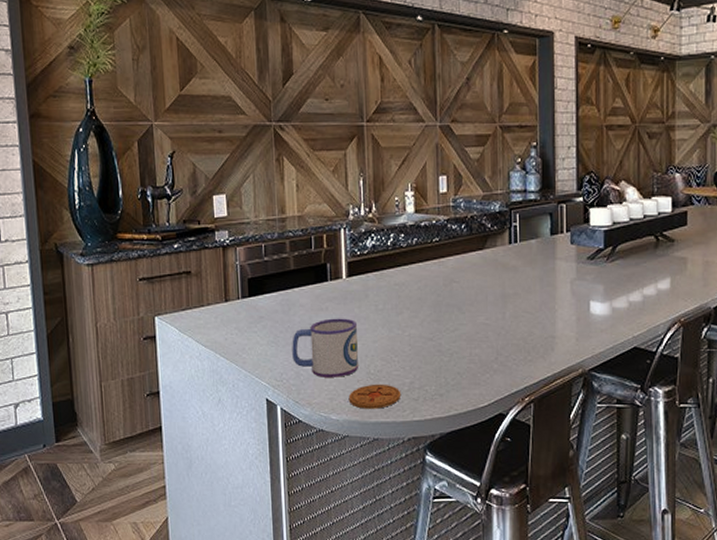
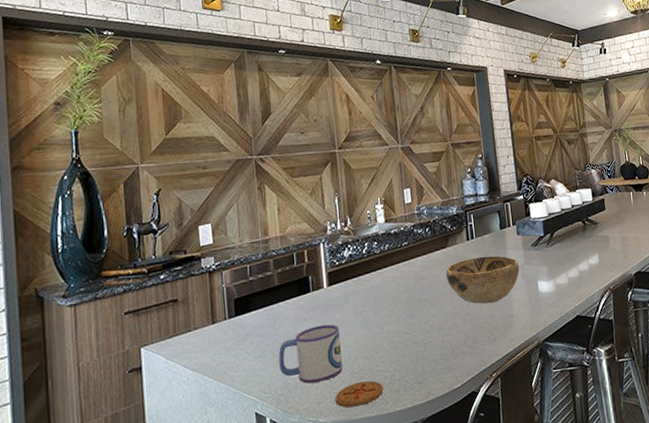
decorative bowl: none [480,264,569,320] -> present [445,256,520,304]

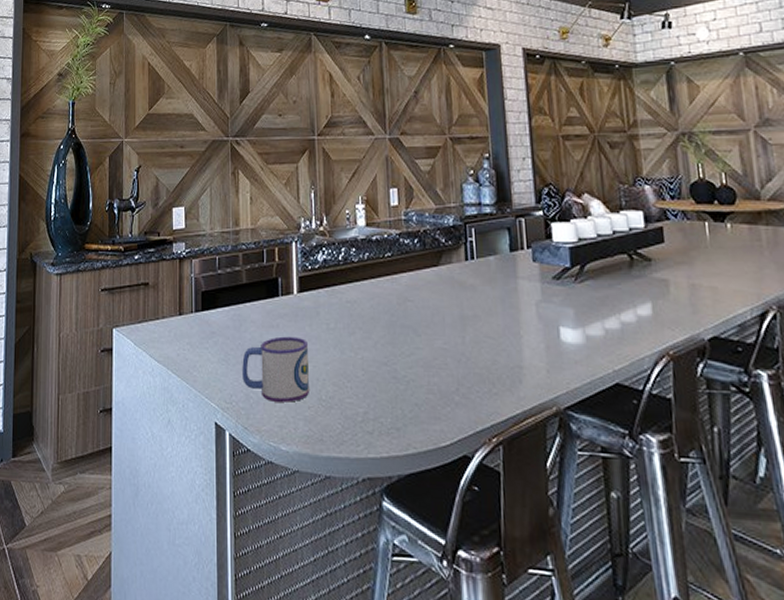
coaster: present [335,380,384,408] -> none [299,412,355,441]
decorative bowl: present [445,256,520,304] -> none [436,283,535,346]

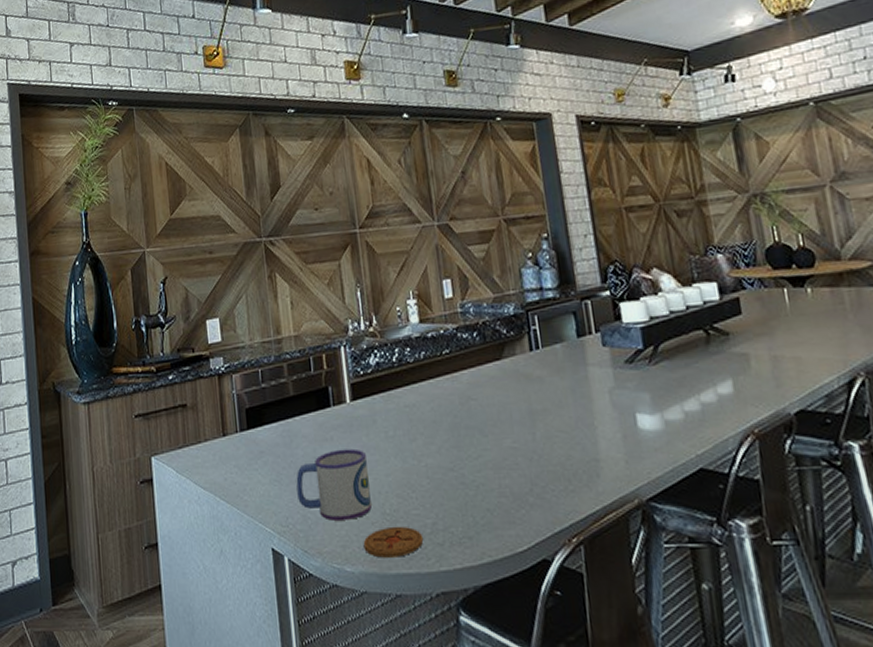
coaster: none [299,412,355,441] -> present [363,526,424,558]

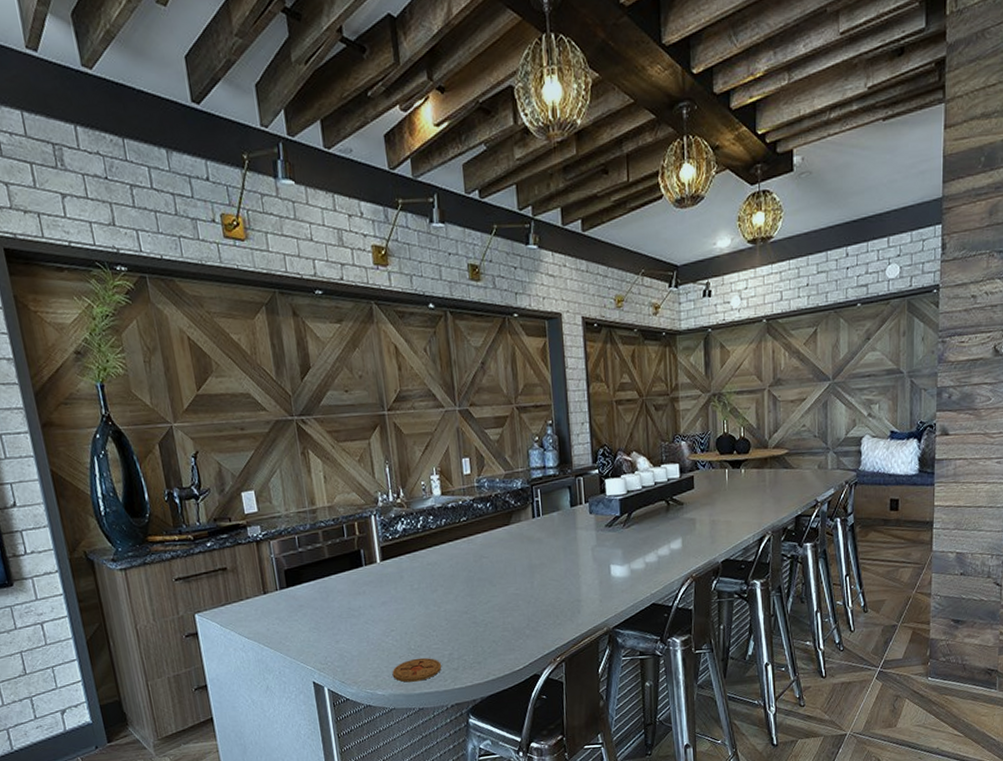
mug: present [296,448,372,521] -> none [333,600,399,657]

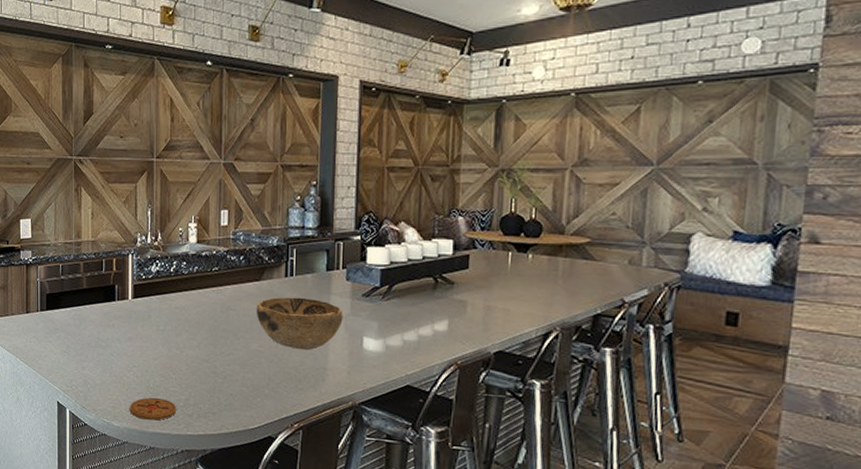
decorative bowl: none [508,535,591,587] -> present [256,297,343,351]

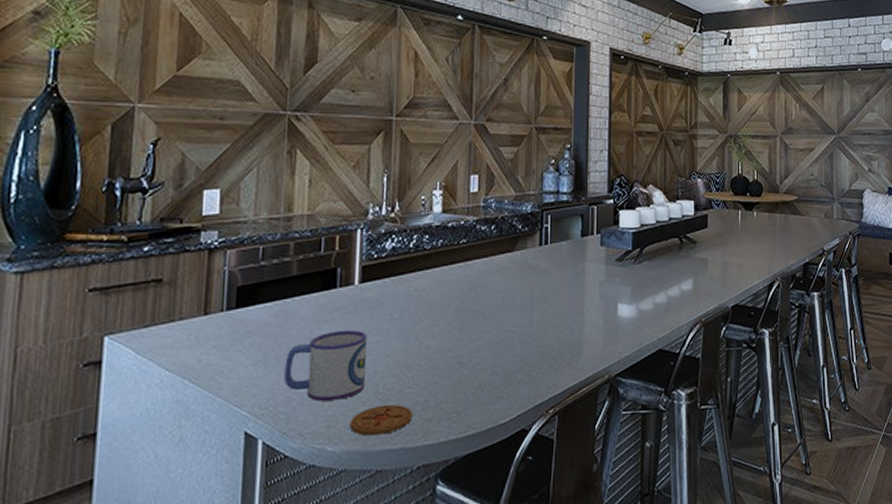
mug: none [81,334,139,388] -> present [284,330,367,401]
decorative bowl: present [256,297,343,351] -> none [508,267,598,325]

